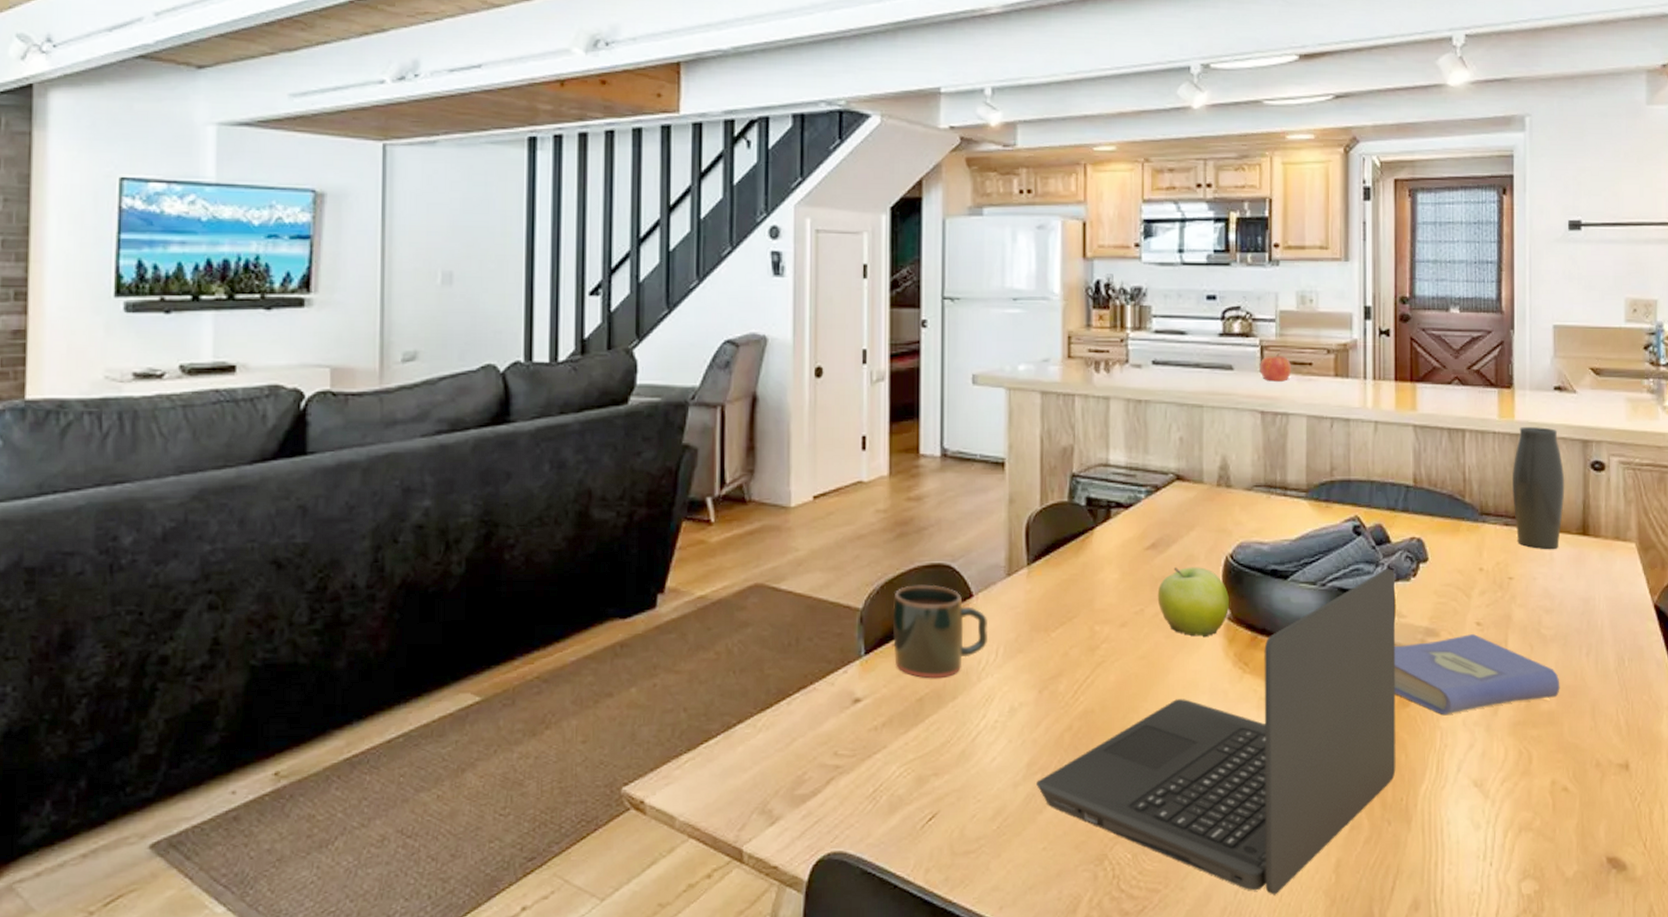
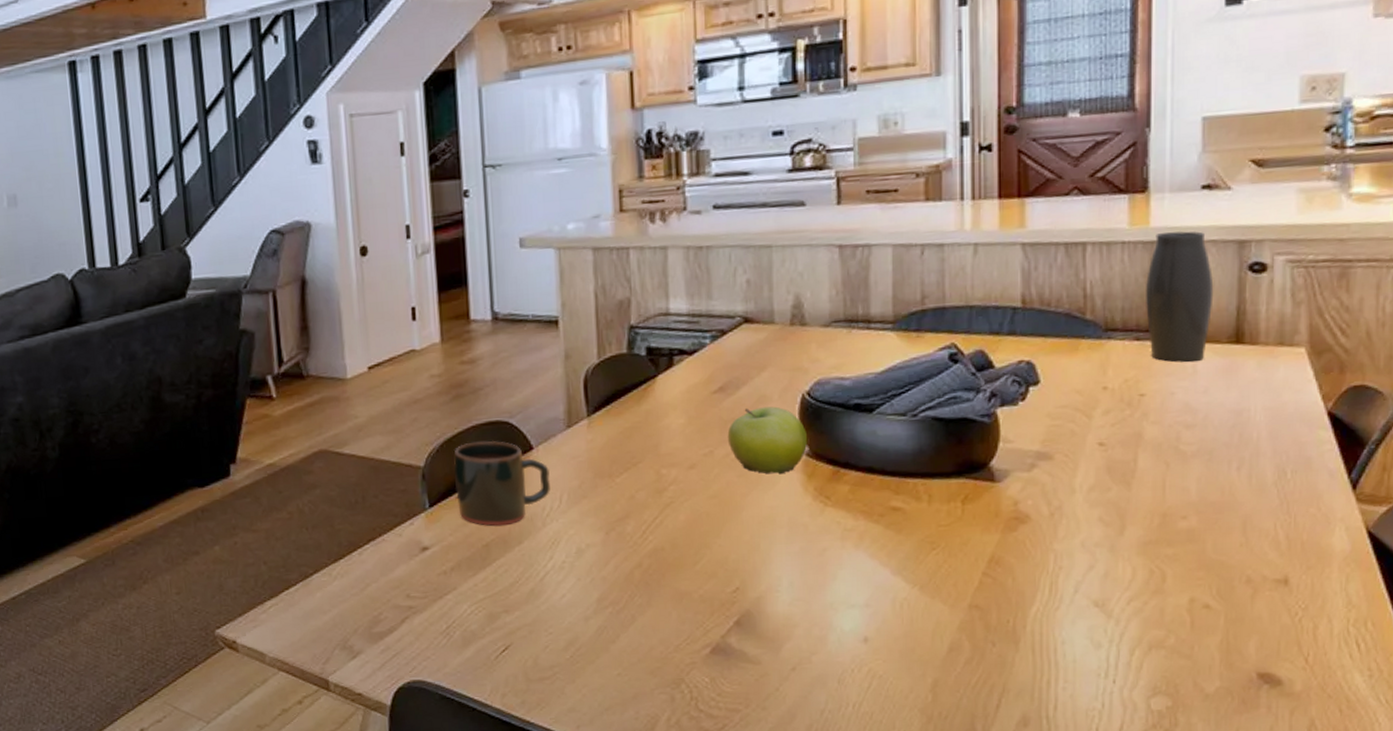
laptop: present [1037,568,1396,895] -> none [608,394,1001,714]
fruit: present [1260,353,1292,383] -> none [836,183,874,214]
hardcover book: present [1395,634,1560,715] -> none [999,455,1203,537]

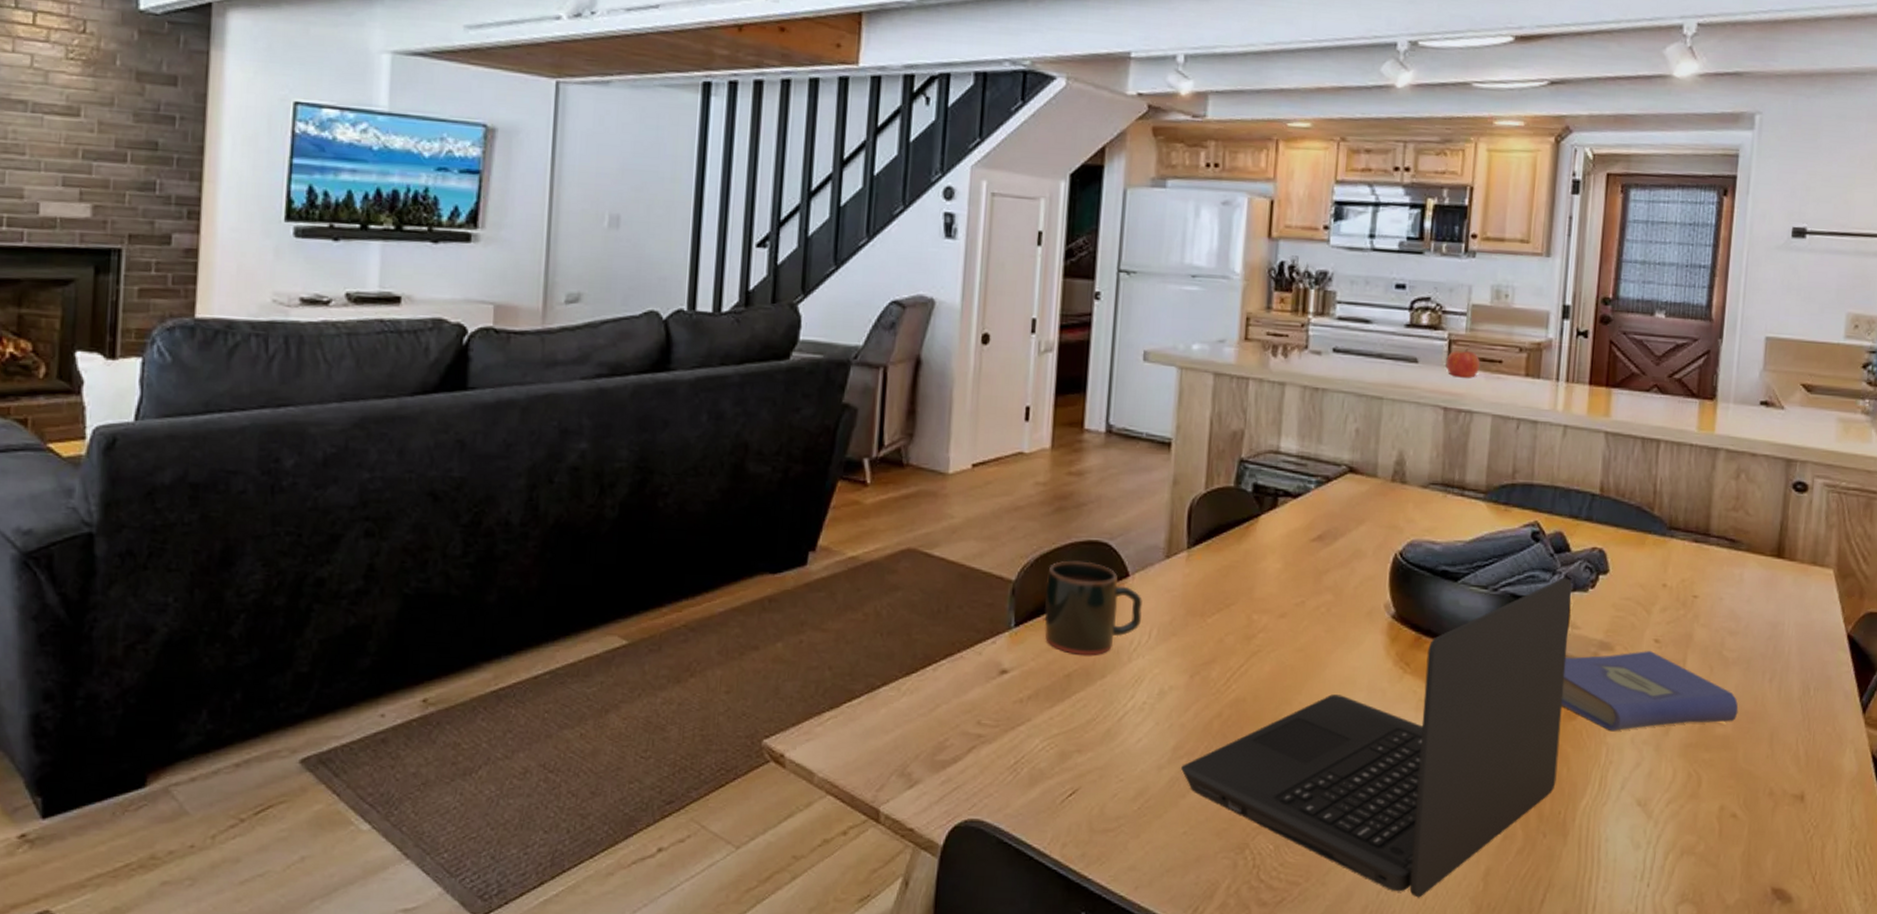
laptop: none [608,394,1001,714] -> present [1181,577,1573,898]
fruit: present [727,406,808,474] -> none [1320,561,1396,633]
fruit: none [836,183,874,214] -> present [1446,348,1481,379]
hardcover book: none [999,455,1203,537] -> present [1561,651,1739,731]
vase: present [1146,231,1214,362] -> none [1705,441,1763,570]

